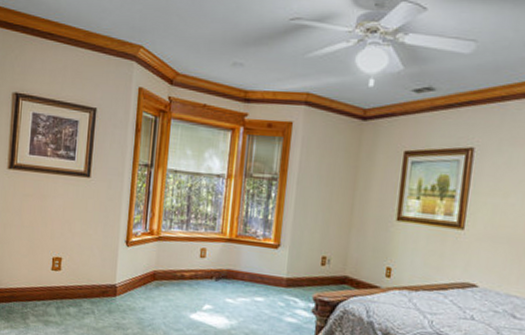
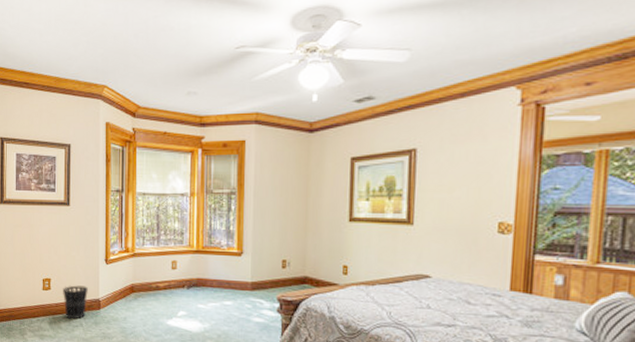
wastebasket: none [74,267,104,306] -> present [63,285,88,320]

